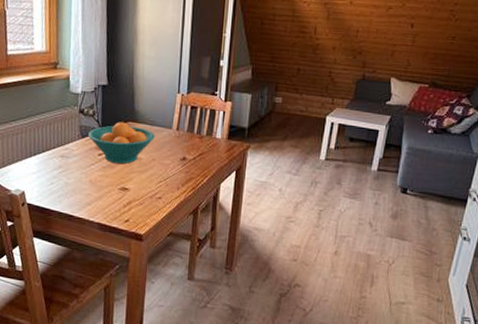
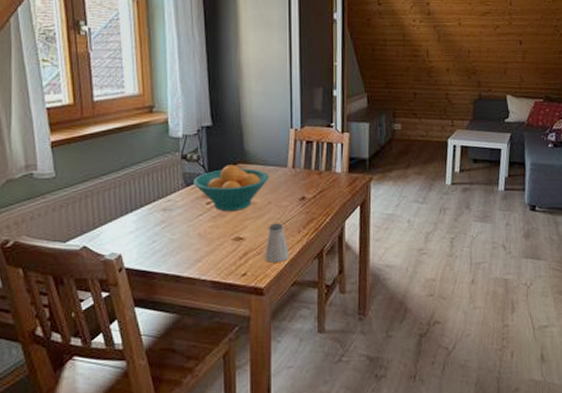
saltshaker: none [146,178,168,214] -> present [265,223,289,263]

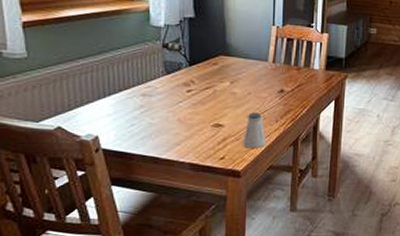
fruit bowl: present [192,165,269,212] -> none [173,56,250,100]

